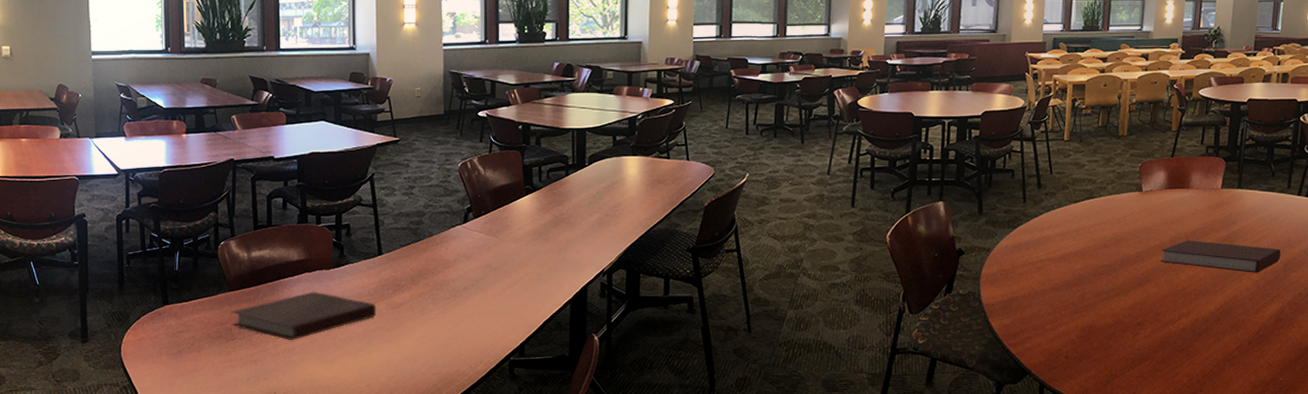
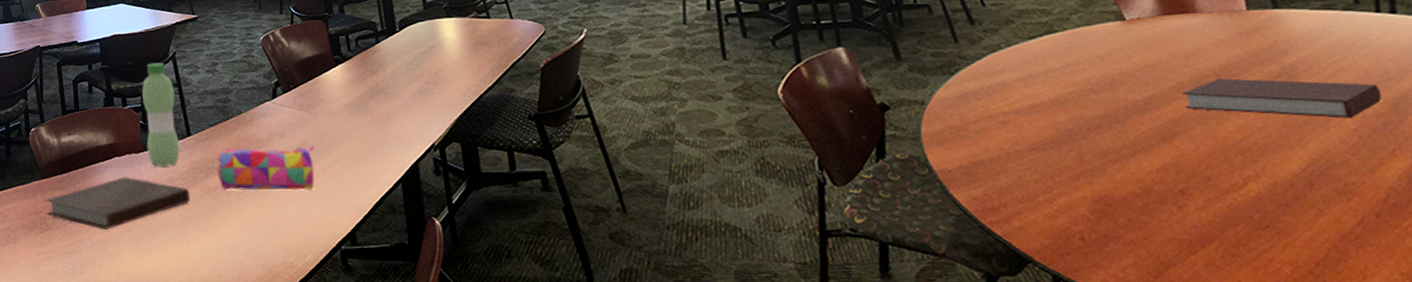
water bottle: none [336,183,370,284] -> present [141,62,180,167]
pencil case: none [404,267,497,308] -> present [216,145,315,191]

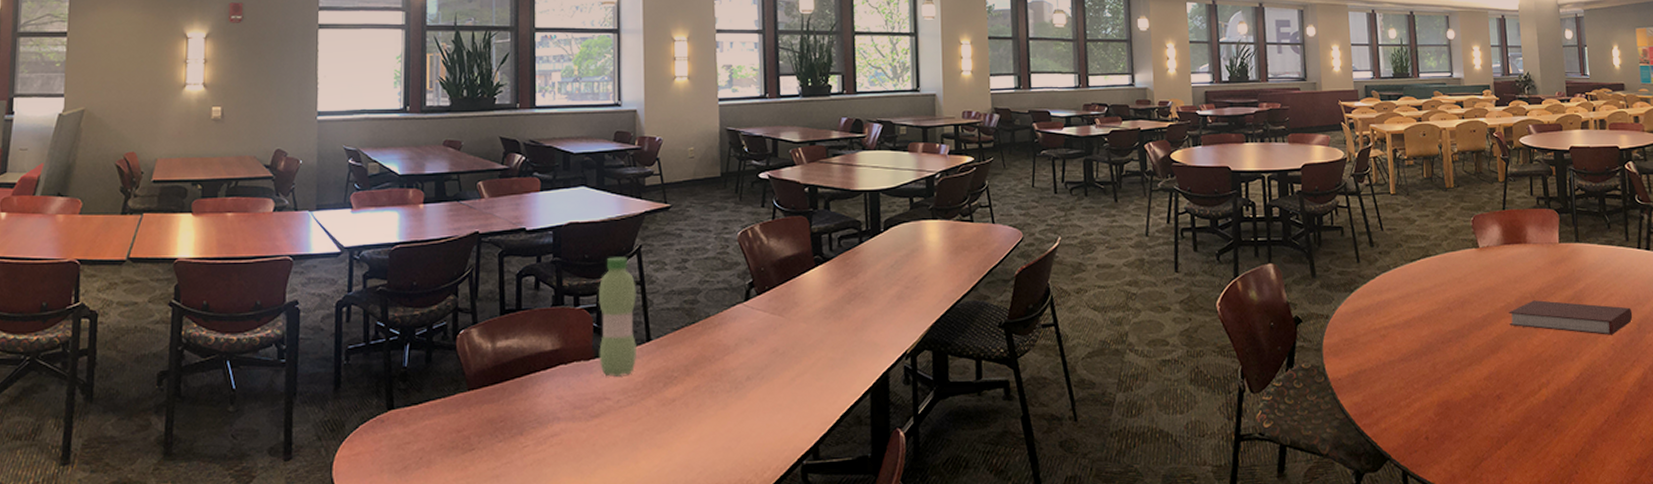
notebook: present [44,176,191,231] -> none [469,387,644,450]
pencil case: present [216,145,315,191] -> none [676,352,785,403]

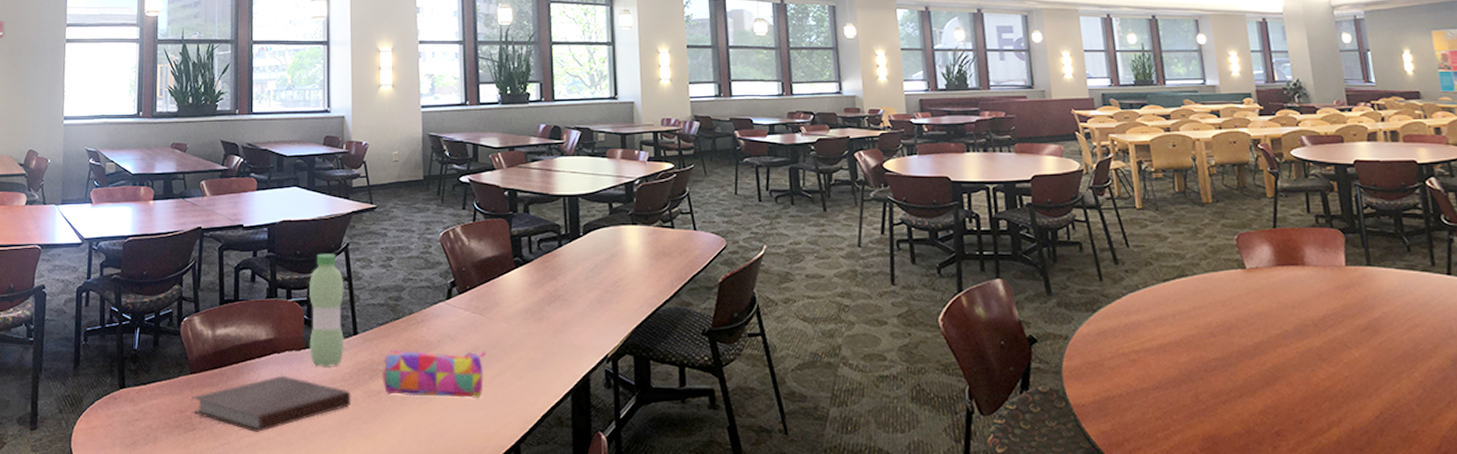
notebook: none [469,387,644,450] -> present [191,375,351,433]
pencil case: none [676,352,785,403] -> present [382,350,486,398]
notebook: present [1509,300,1633,335] -> none [1286,328,1445,371]

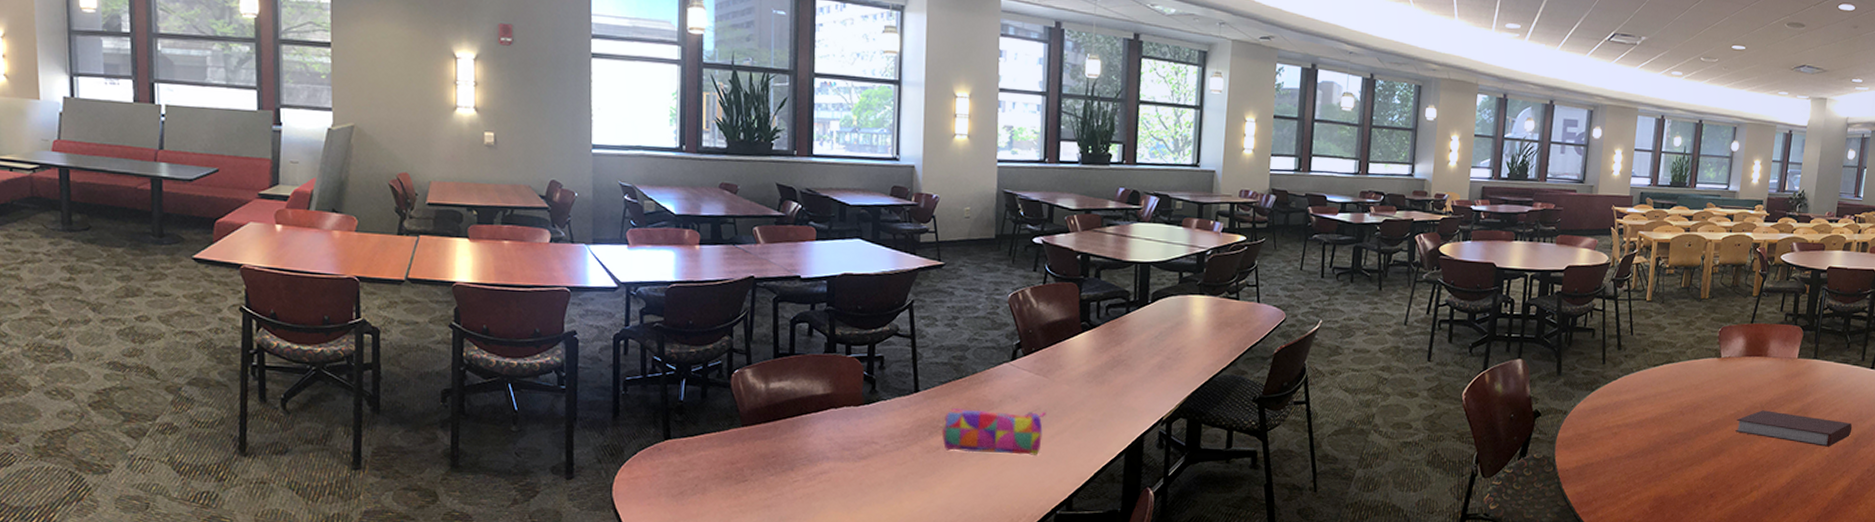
notebook: present [191,375,351,433] -> none [742,430,910,485]
water bottle: present [308,253,344,367] -> none [868,310,907,423]
notebook: none [1286,328,1445,371] -> present [1735,410,1853,447]

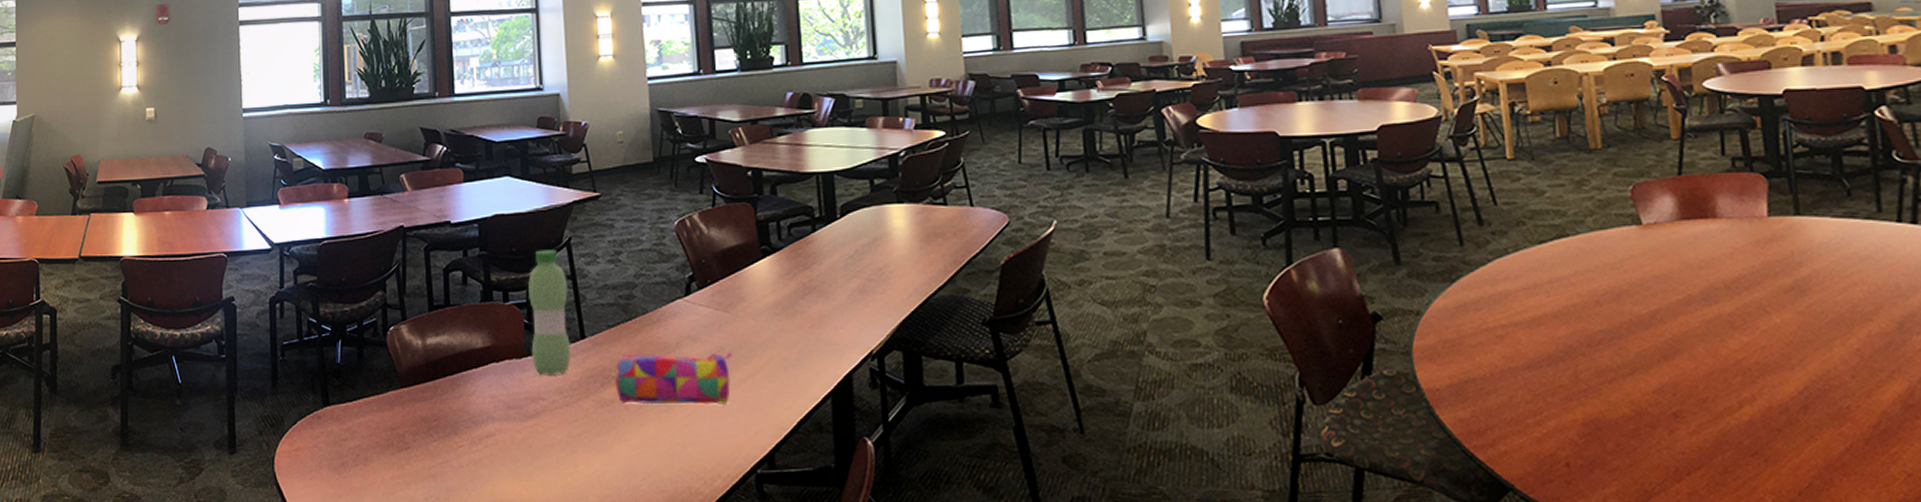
water bottle: none [868,310,907,423] -> present [527,249,571,376]
notebook: present [1735,410,1853,447] -> none [1689,291,1890,337]

